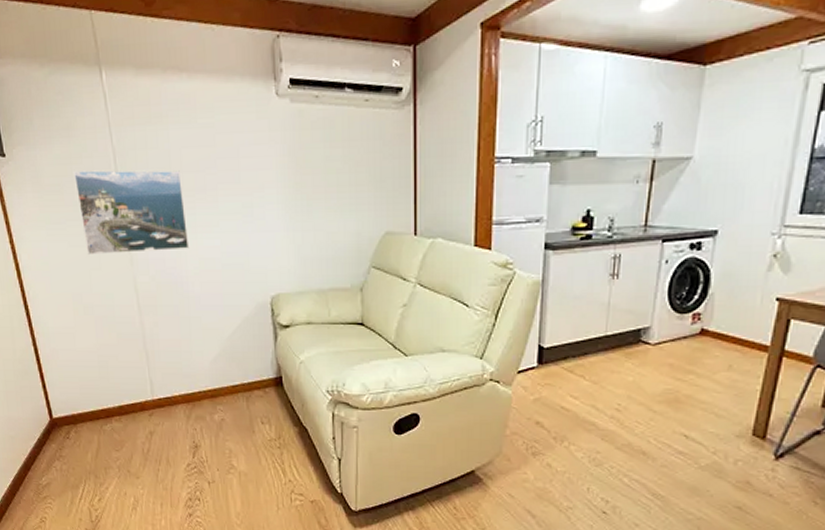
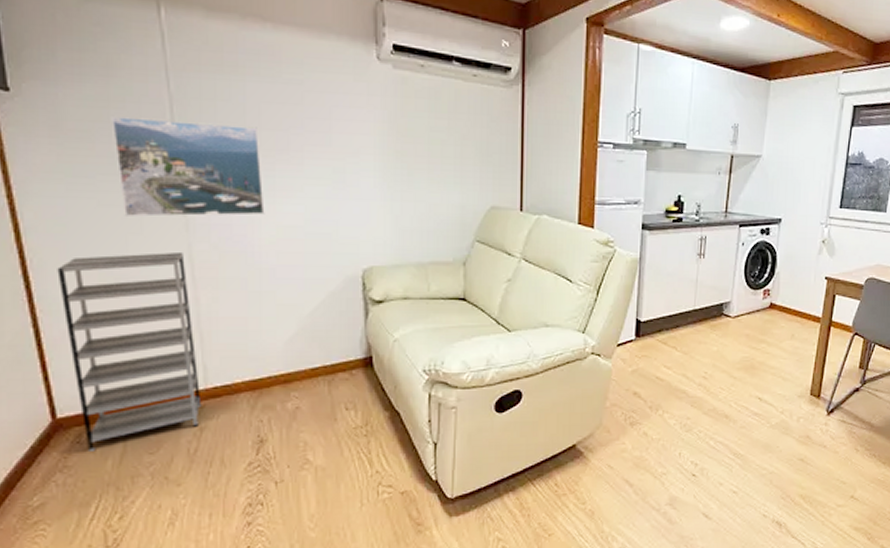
shelving unit: none [45,284,151,446] -> present [57,253,202,451]

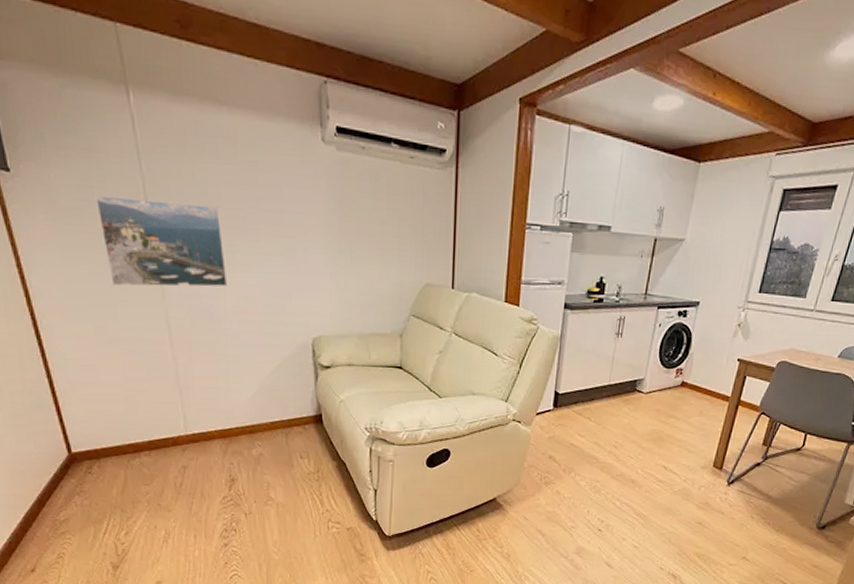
shelving unit: present [57,253,202,451] -> none [62,318,184,480]

